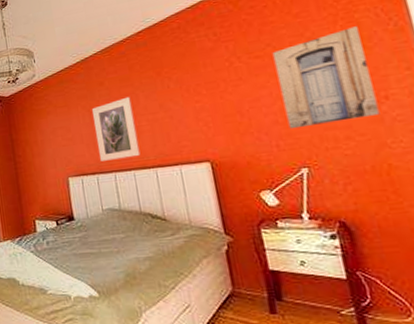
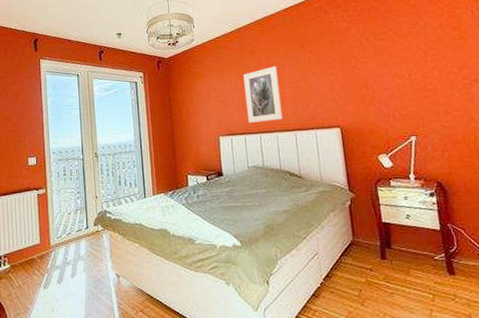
wall art: present [272,26,380,129] -> none [393,20,471,103]

